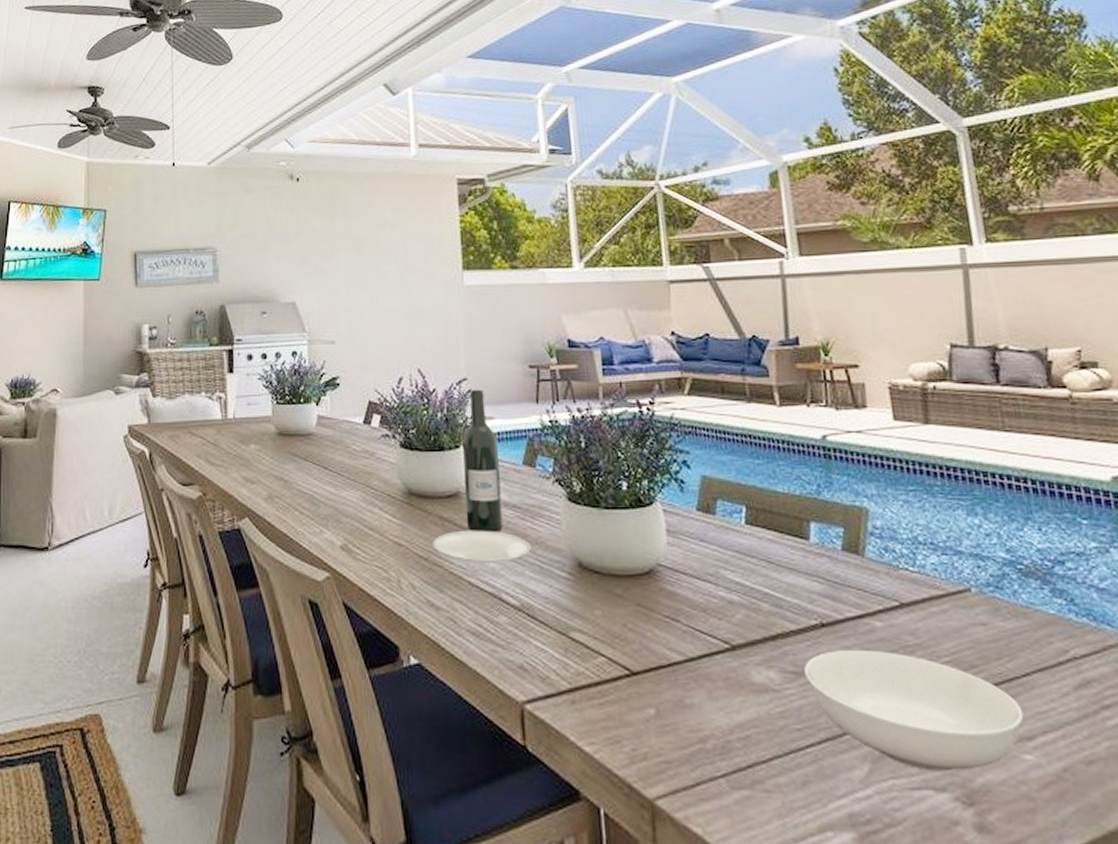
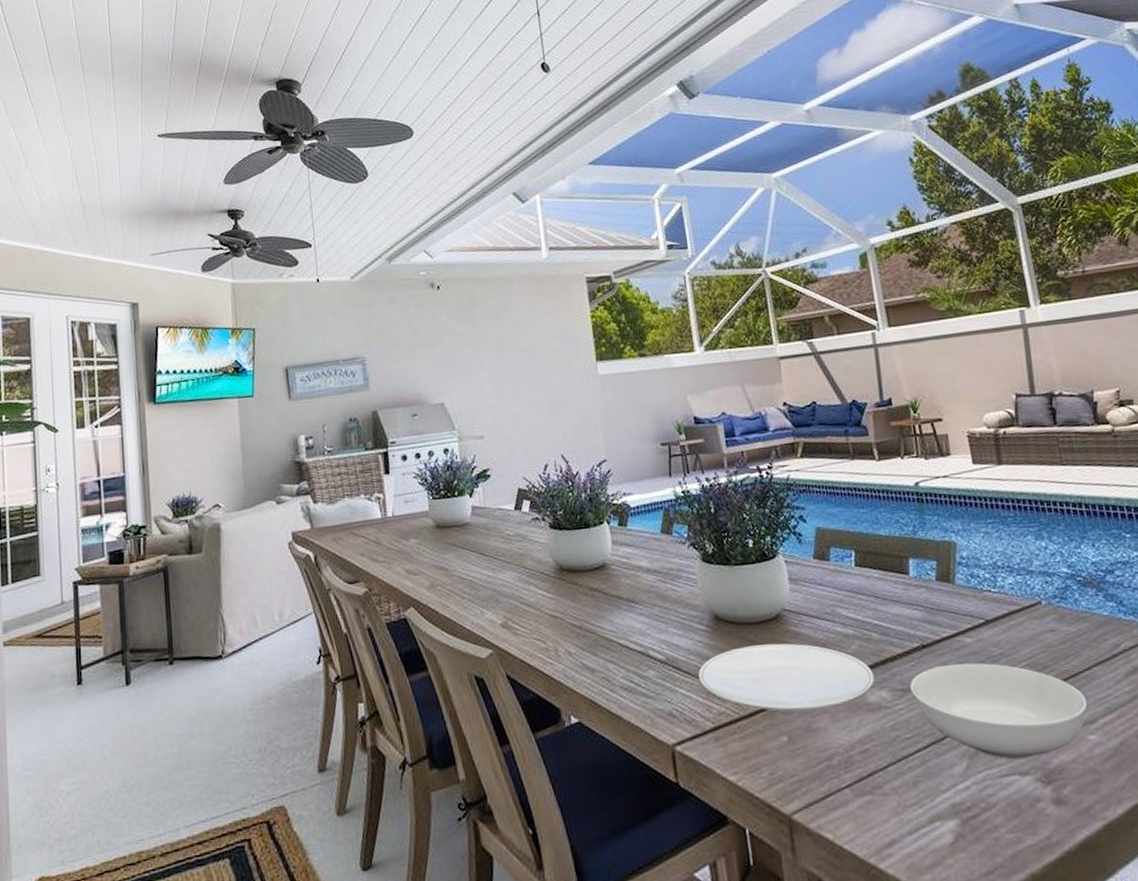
plate: present [433,530,531,563] -> none [585,595,672,626]
wine bottle: present [462,389,503,533] -> none [605,468,647,598]
plate: none [556,601,762,684] -> present [698,643,875,712]

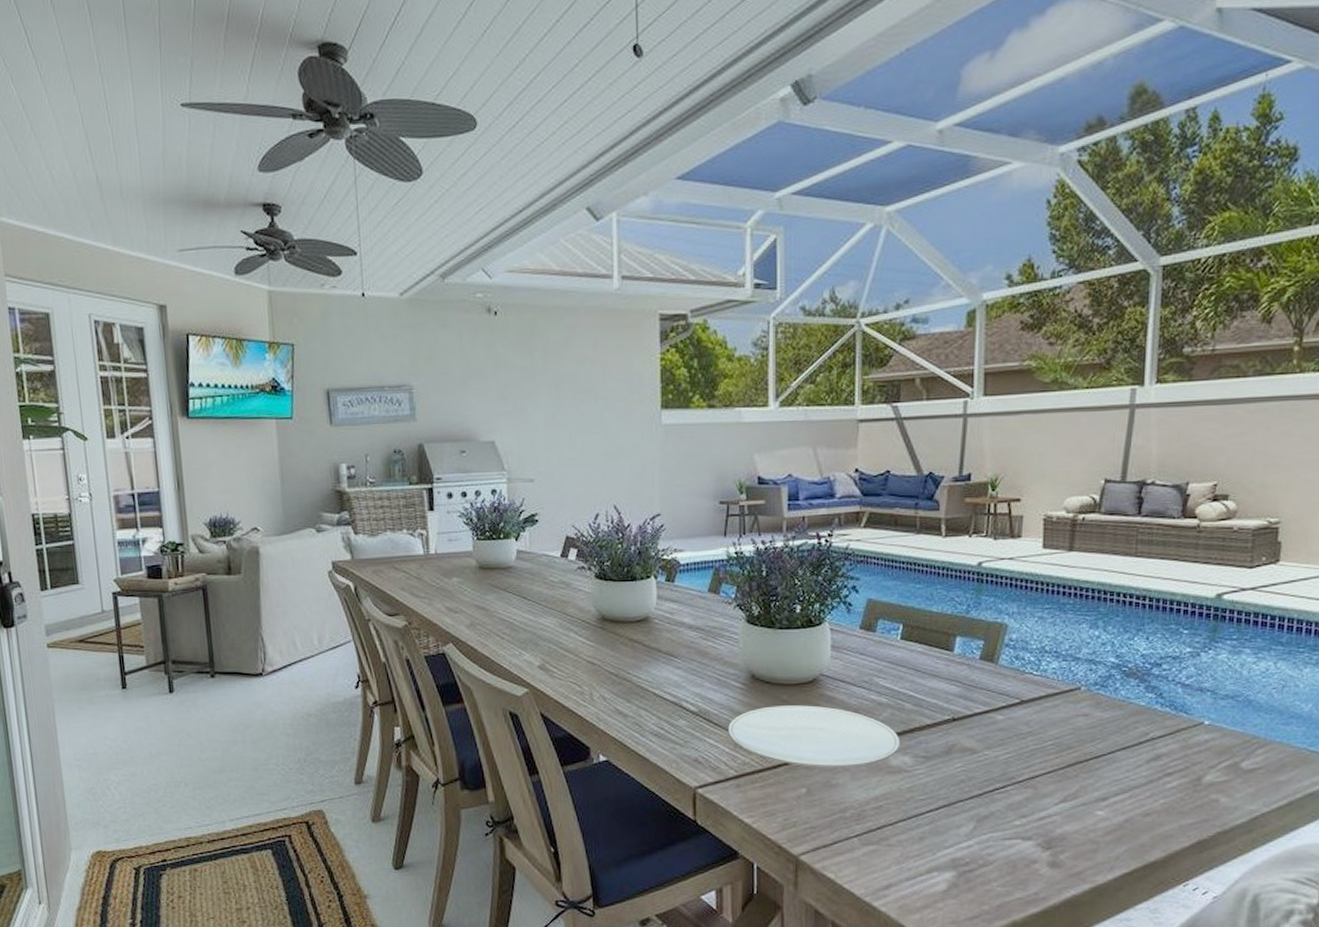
bowl: present [909,662,1088,760] -> none [932,737,1103,826]

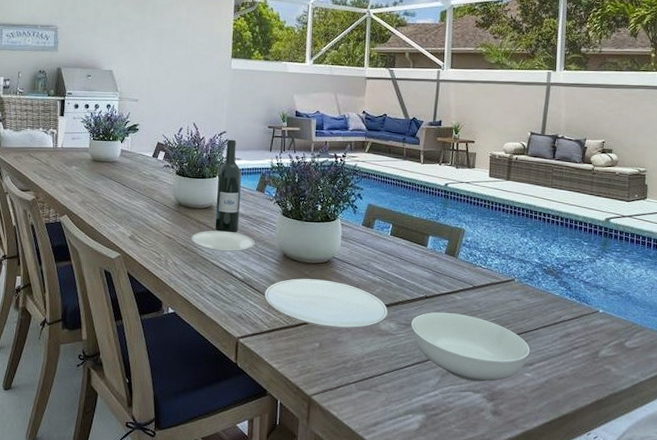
plate: none [623,649,710,677] -> present [191,230,255,252]
wine bottle: none [652,524,687,652] -> present [215,139,241,233]
bowl: none [932,737,1103,826] -> present [410,312,530,382]

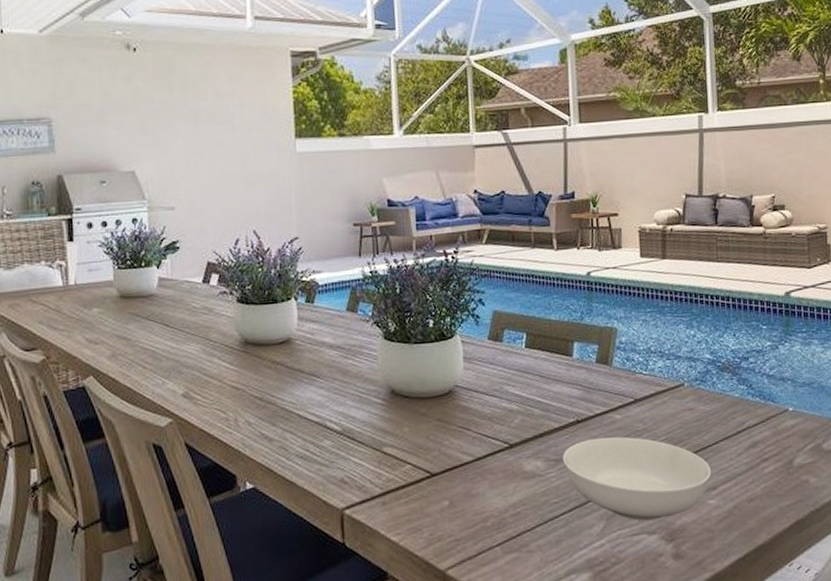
plate: present [191,230,255,252] -> none [267,369,352,398]
wine bottle: present [215,139,241,233] -> none [293,246,329,372]
plate: present [265,278,388,329] -> none [371,416,533,479]

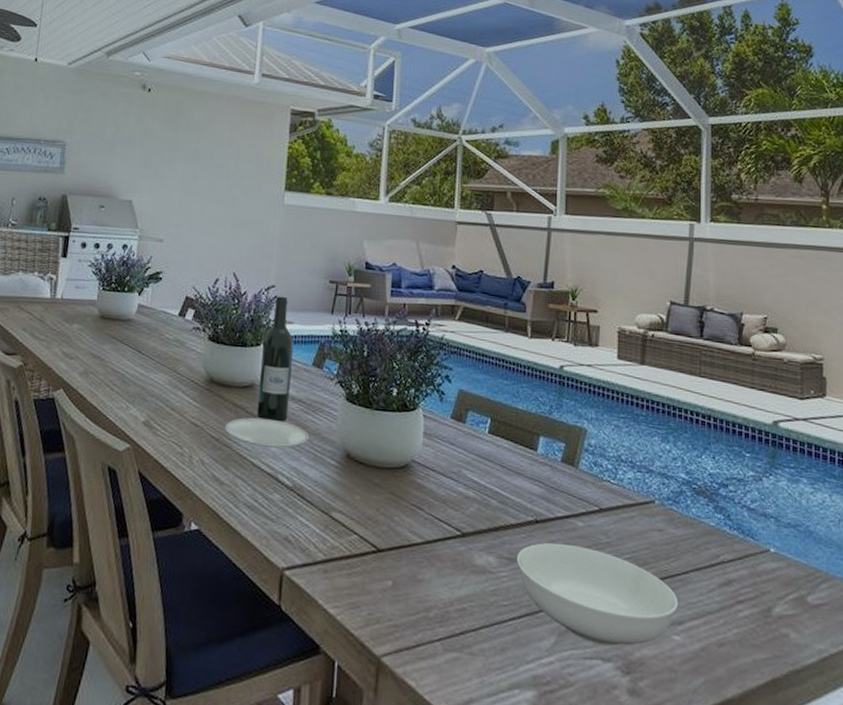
plate: none [267,369,352,398] -> present [225,417,309,448]
wine bottle: none [293,246,329,372] -> present [256,296,293,422]

